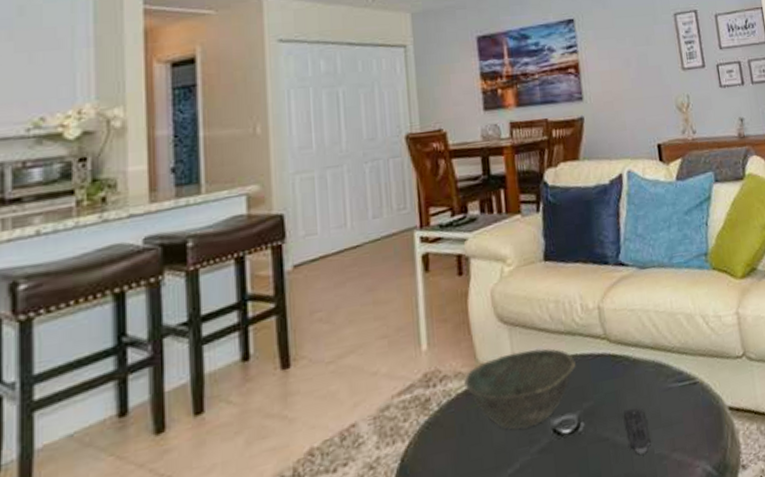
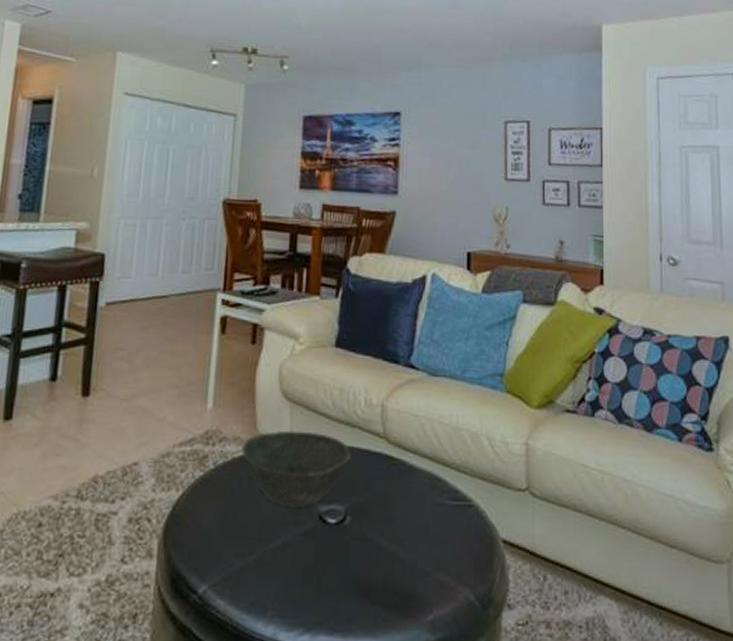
remote control: present [624,407,651,455] -> none [392,514,415,564]

